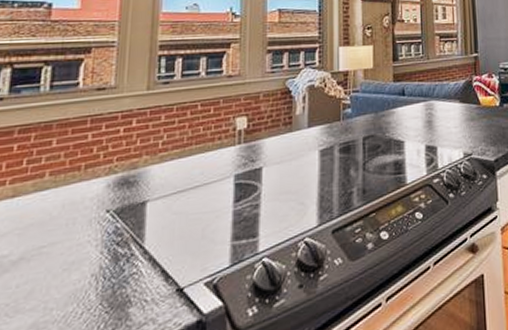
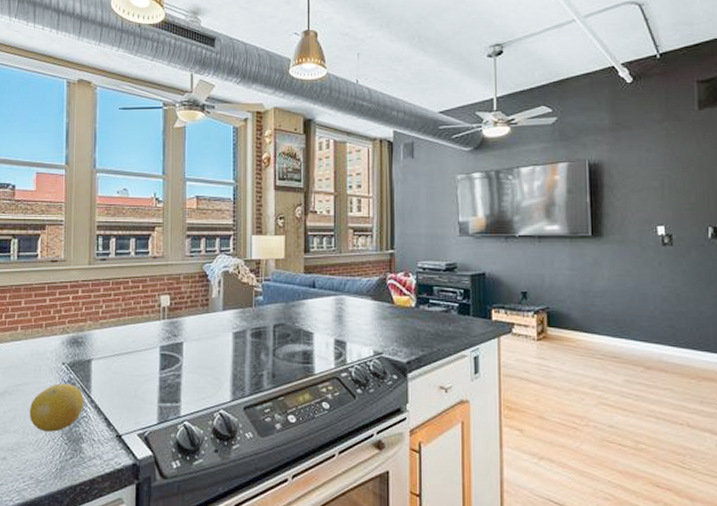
fruit: none [54,235,134,303] -> present [29,383,84,432]

